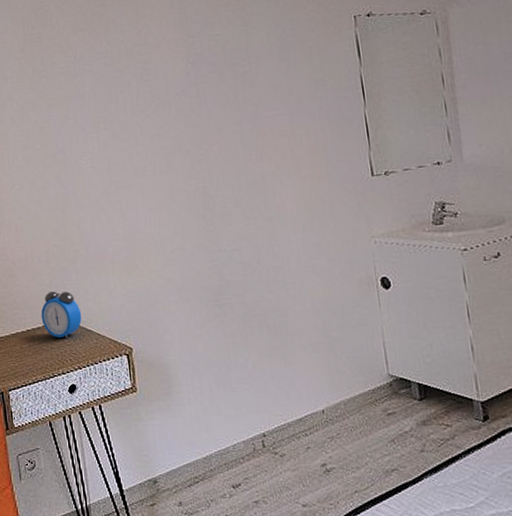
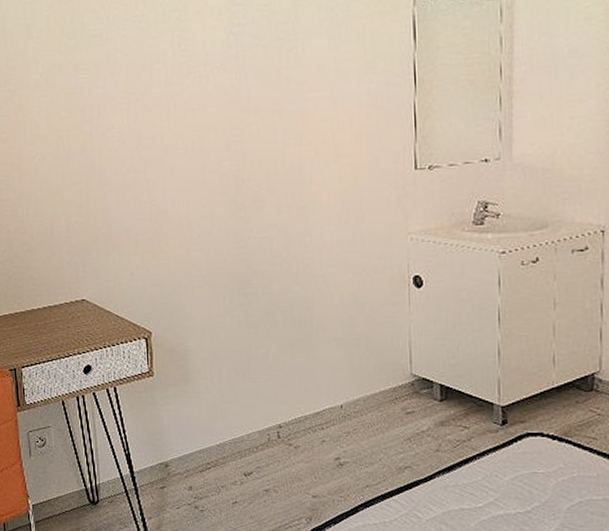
alarm clock: present [40,291,82,339] -> none [58,269,101,318]

